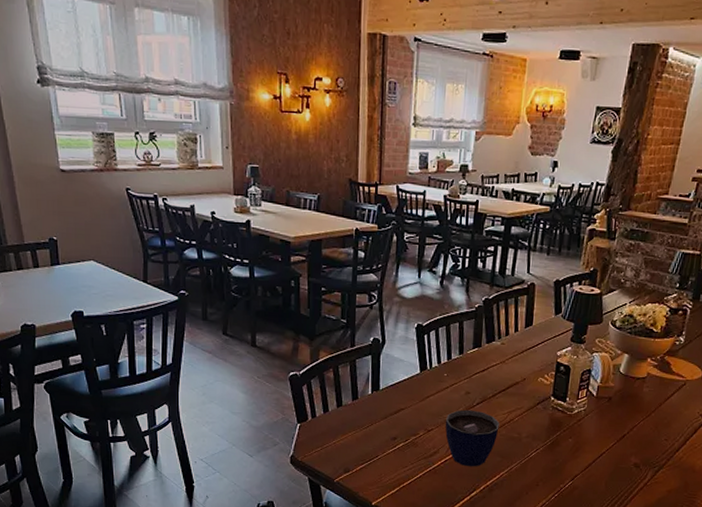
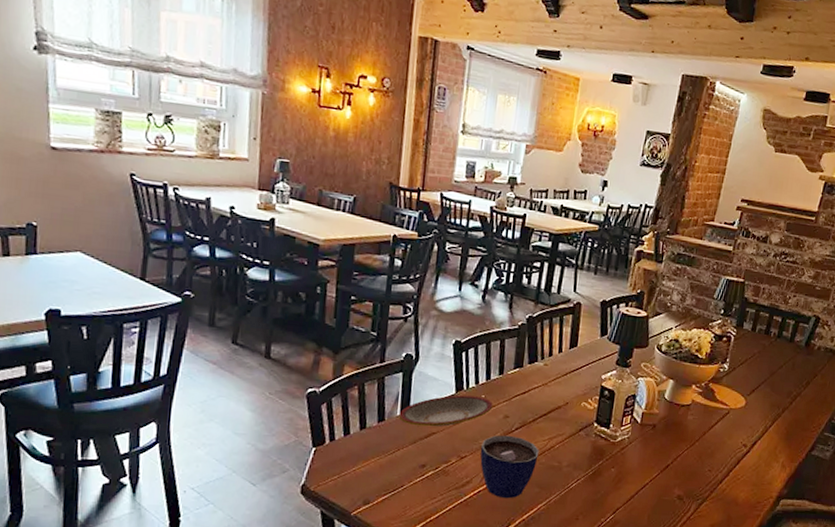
plate: none [370,374,455,404] -> present [398,395,493,427]

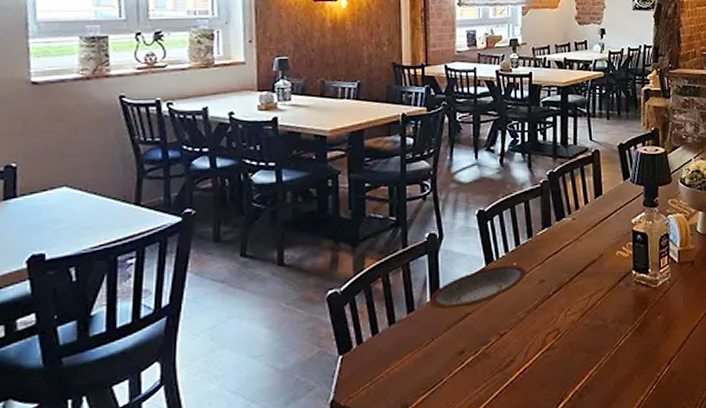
cup: present [480,435,539,499] -> none [519,300,581,372]

